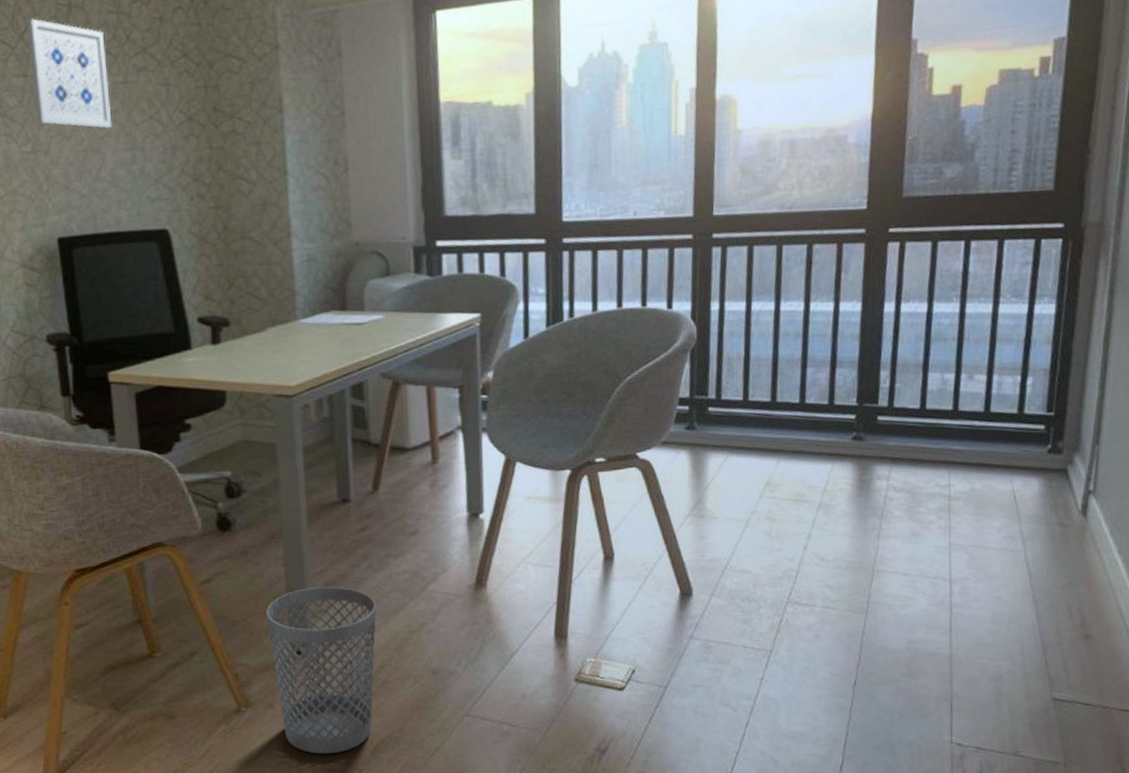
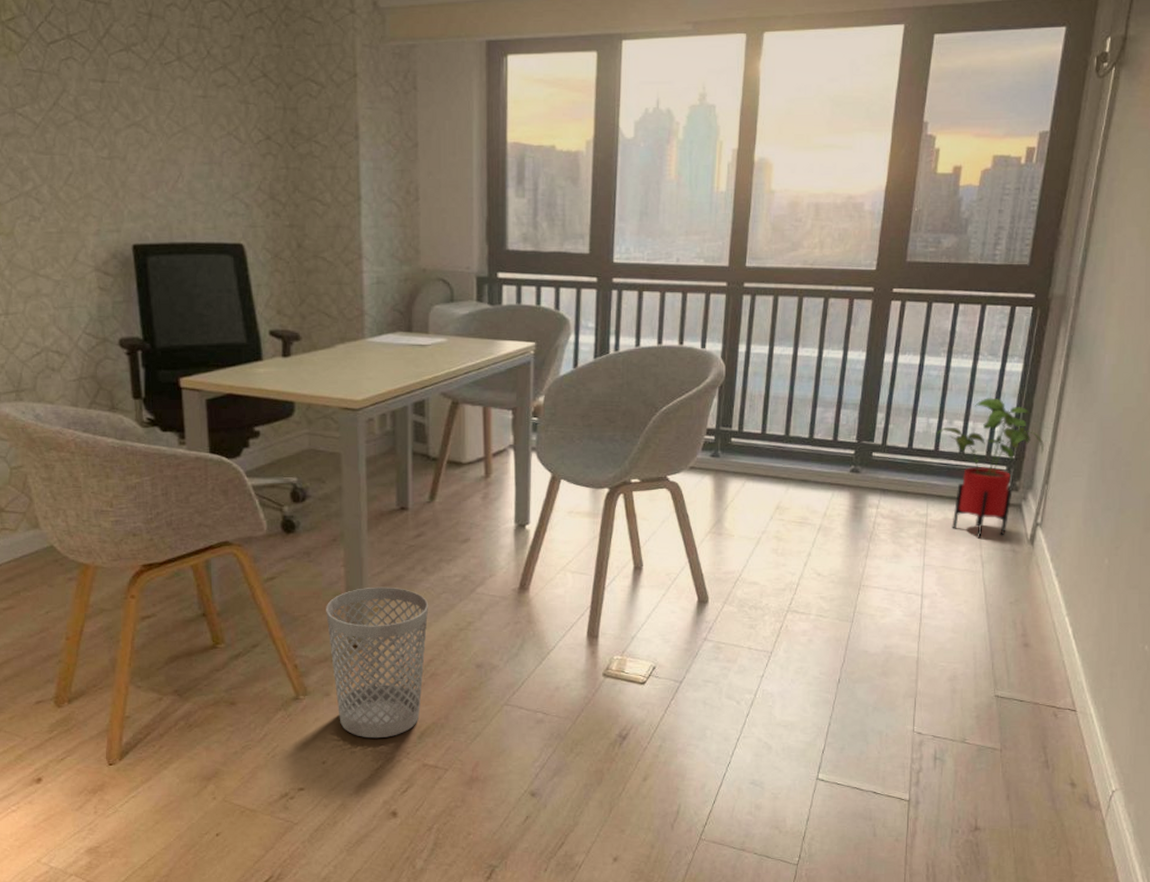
wall art: present [26,18,112,129] -> none [105,24,190,142]
house plant: none [953,346,1092,511] -> present [936,397,1045,539]

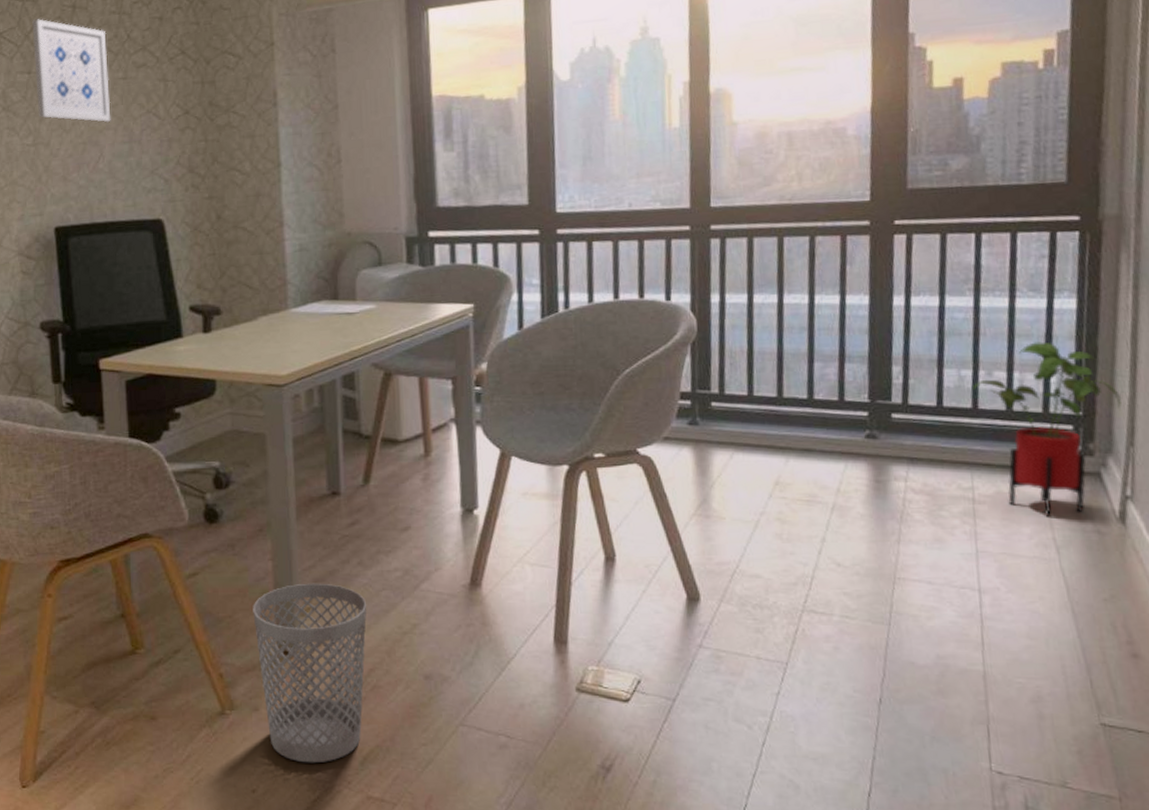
wall art: none [105,24,190,142] -> present [32,19,111,123]

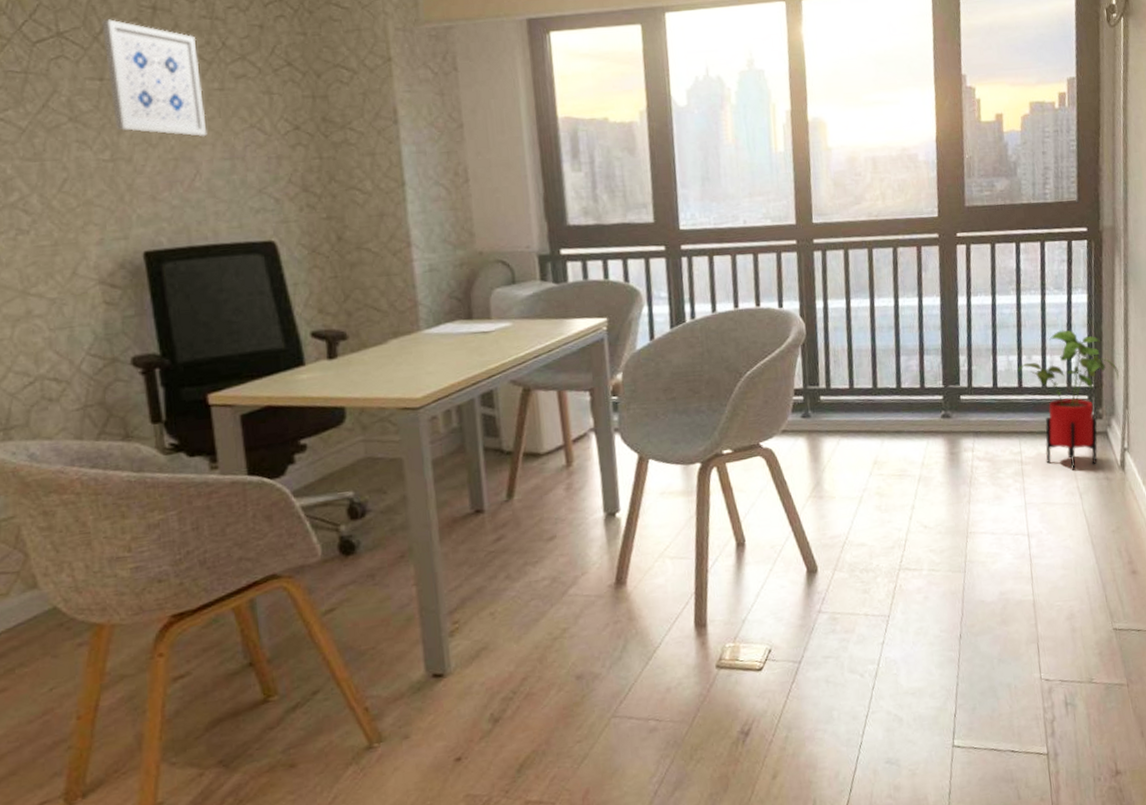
wastebasket: present [253,583,367,763] -> none [397,601,517,781]

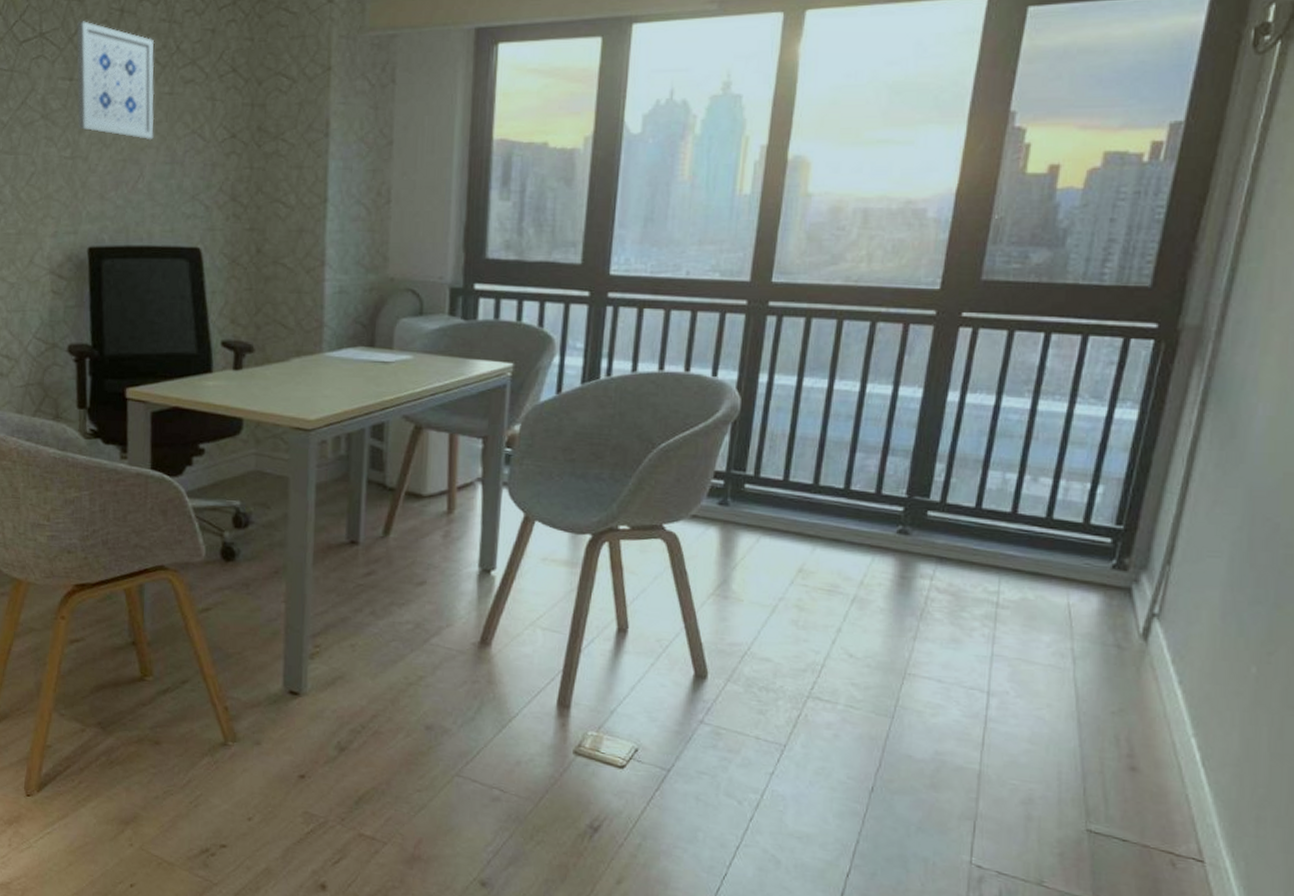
house plant: present [1017,330,1120,470] -> none [1014,451,1168,627]

